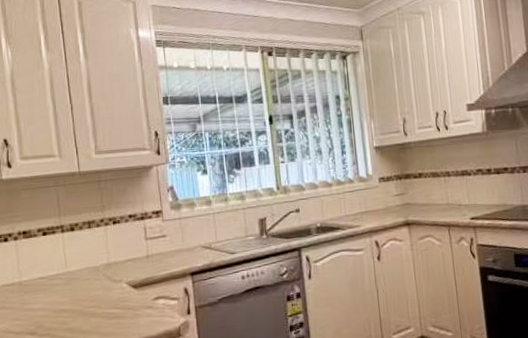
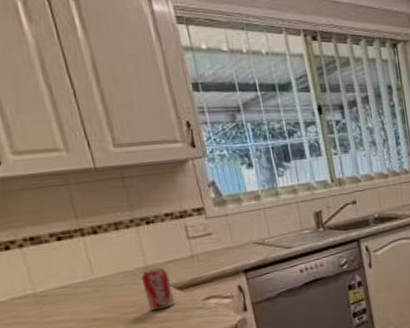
beverage can: none [103,265,128,306] -> present [141,267,174,311]

